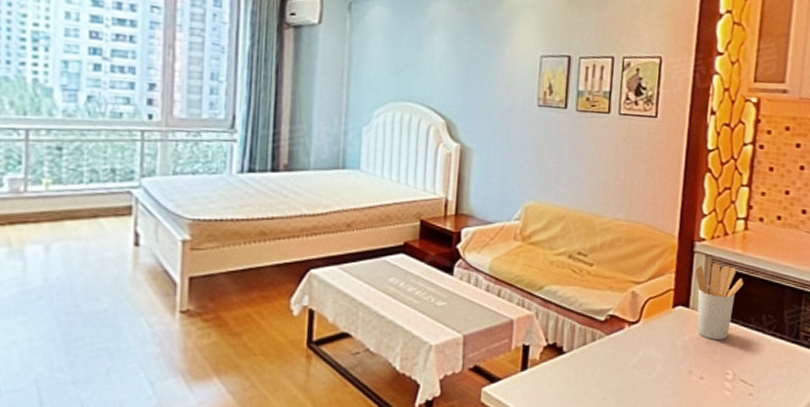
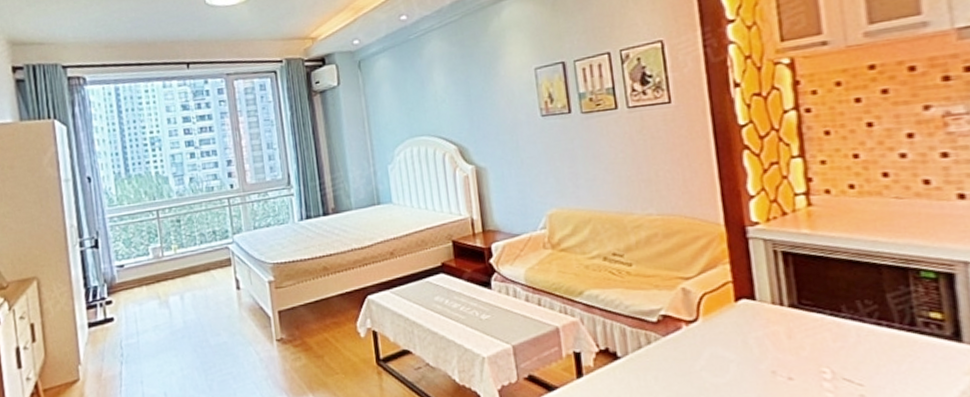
utensil holder: present [695,263,744,340] -> none [754,247,822,334]

